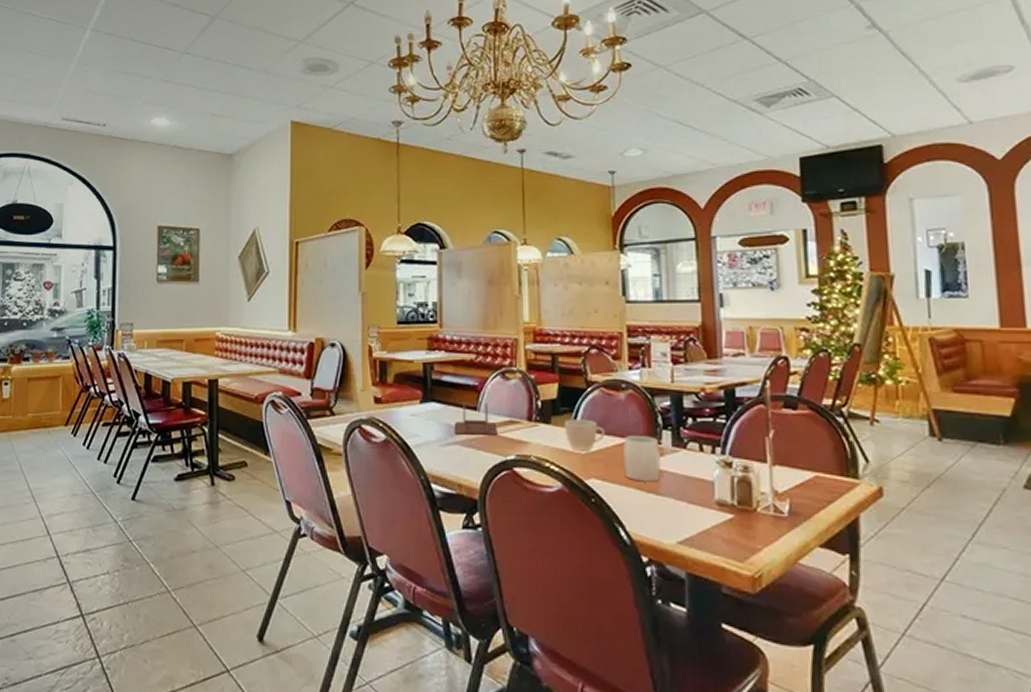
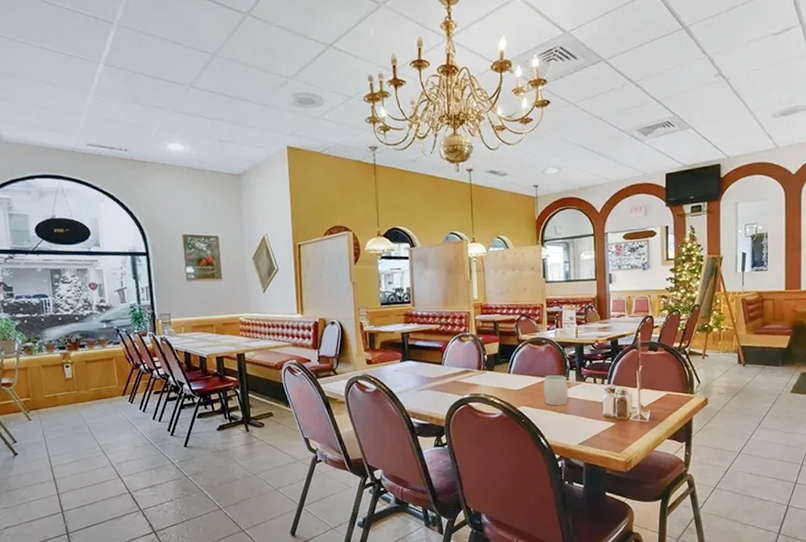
napkin holder: present [455,402,497,435] -> none [426,358,457,383]
cup: present [564,419,605,451] -> none [503,366,531,389]

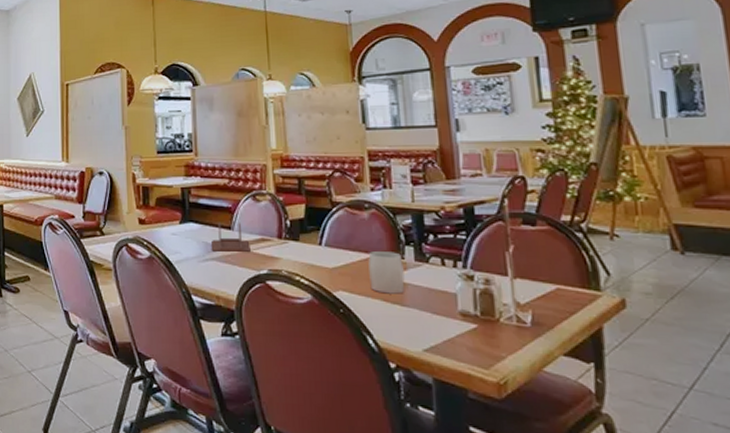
napkin holder: none [426,358,457,383] -> present [212,222,251,252]

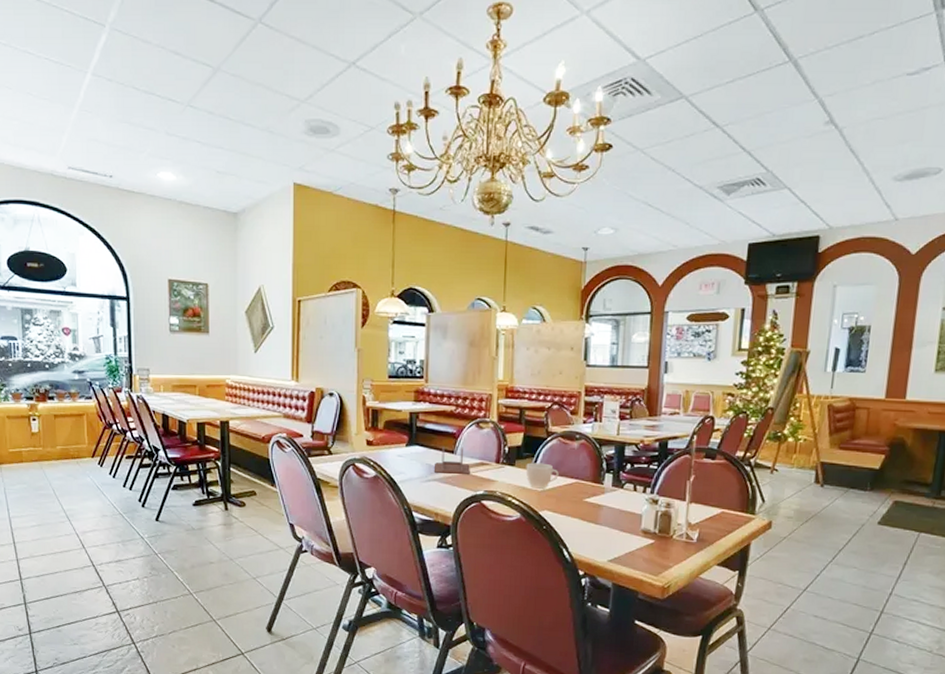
cup: none [312,236,351,266] -> present [526,462,559,489]
mug: present [368,252,405,294] -> none [571,477,602,514]

